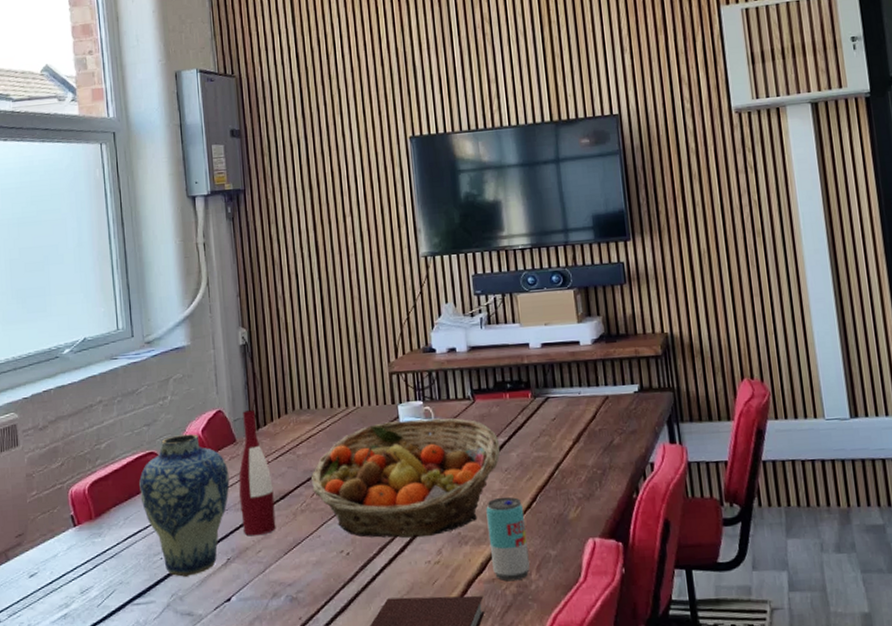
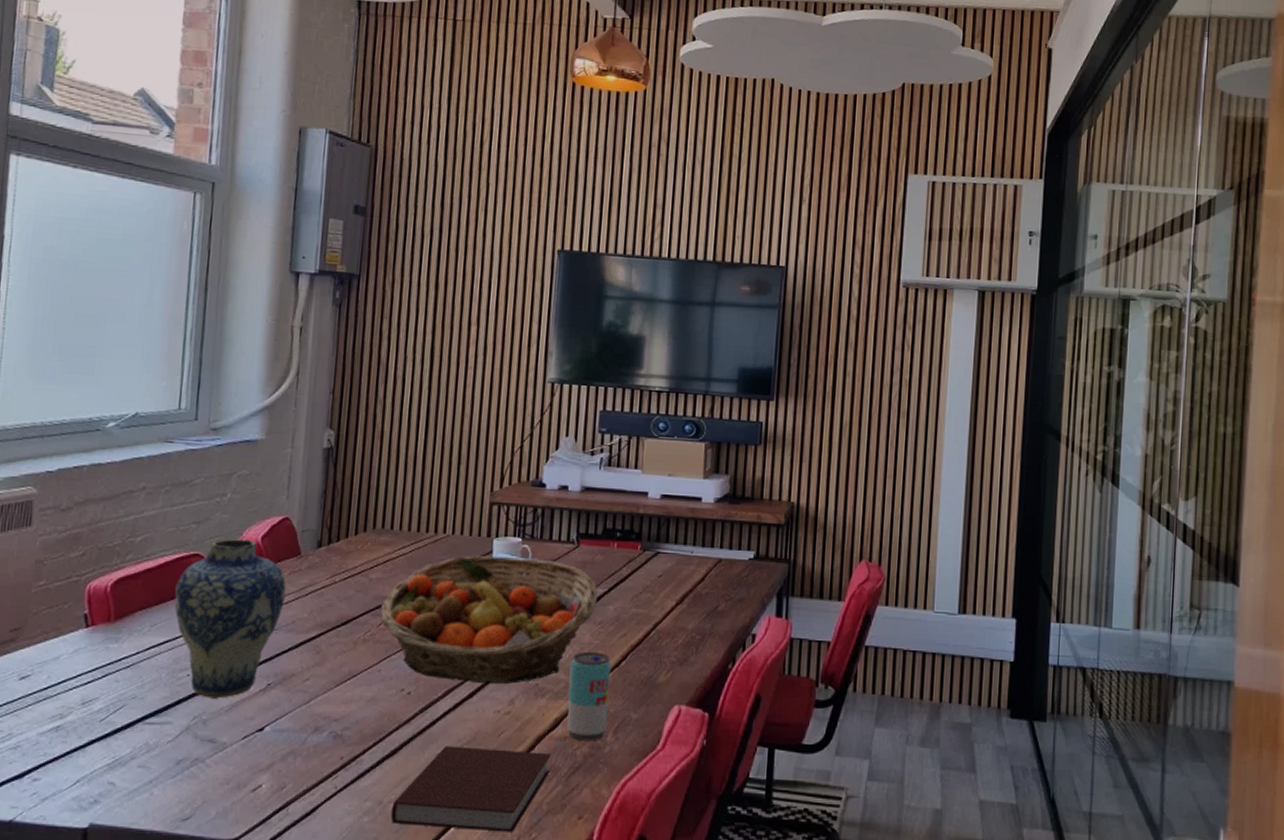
wine bottle: present [238,410,276,536] -> none [291,522,336,662]

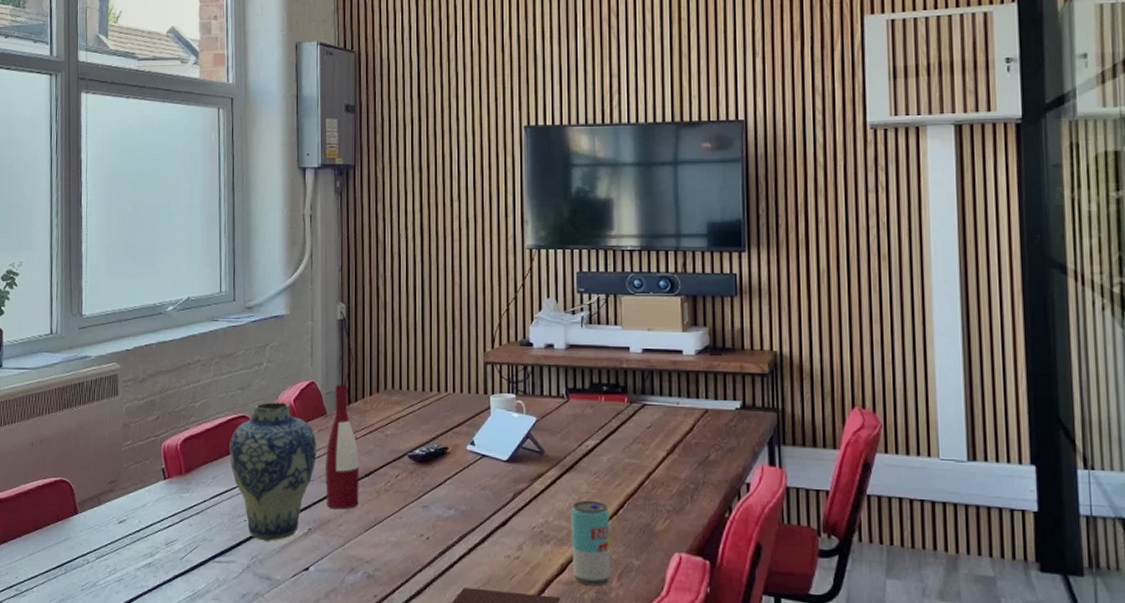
wine bottle: none [291,522,336,662] -> present [326,385,359,510]
fruit basket: present [380,556,598,685] -> none [397,412,591,531]

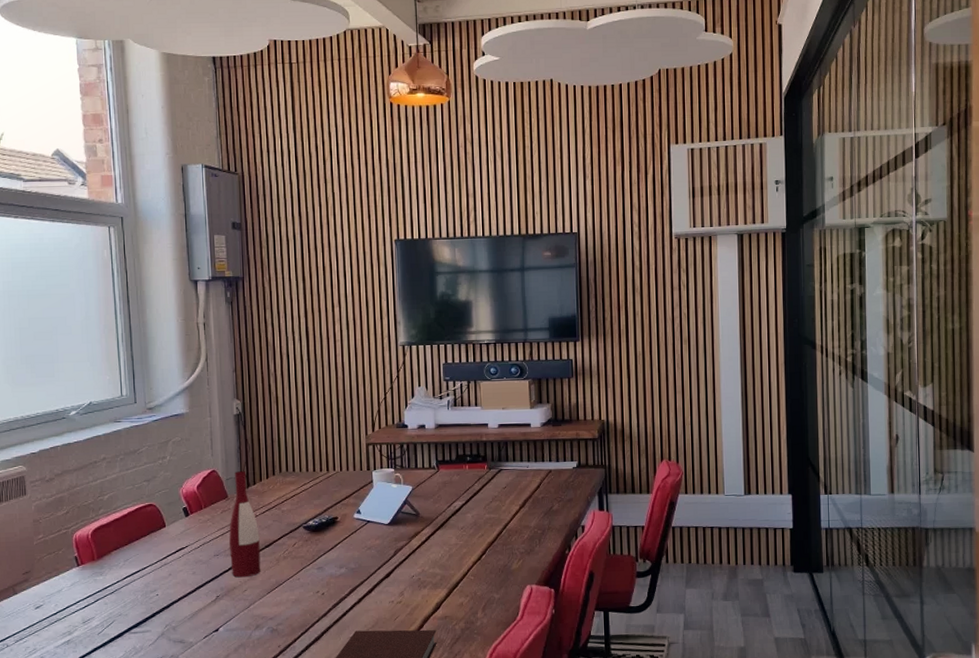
vase: present [229,402,317,541] -> none [139,490,221,611]
beverage can: present [571,500,611,587] -> none [443,550,477,619]

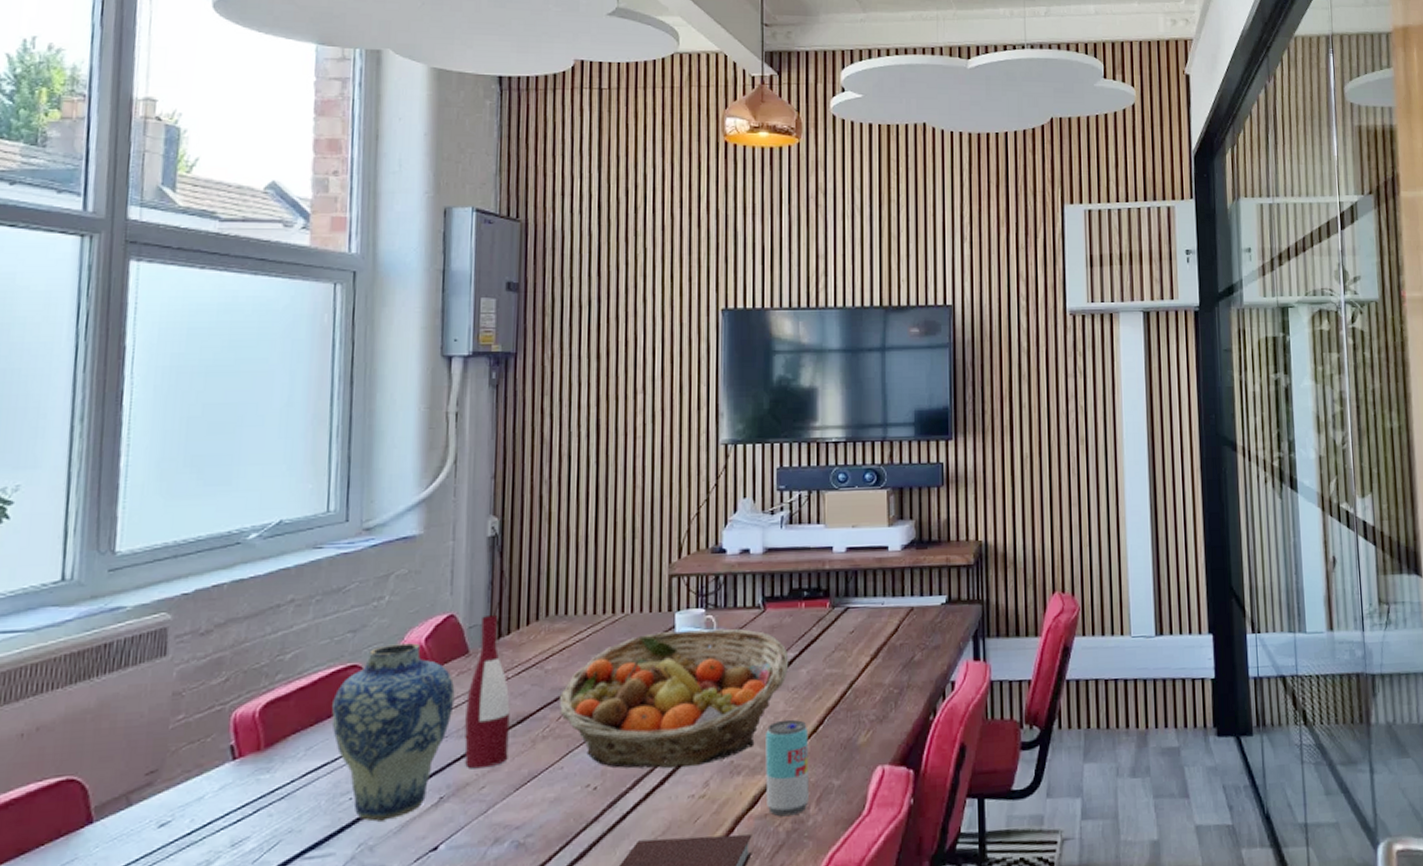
vase: none [139,490,221,611] -> present [331,643,455,822]
fruit basket: none [293,483,458,582] -> present [559,628,789,769]
beverage can: none [443,550,477,619] -> present [765,719,809,817]

